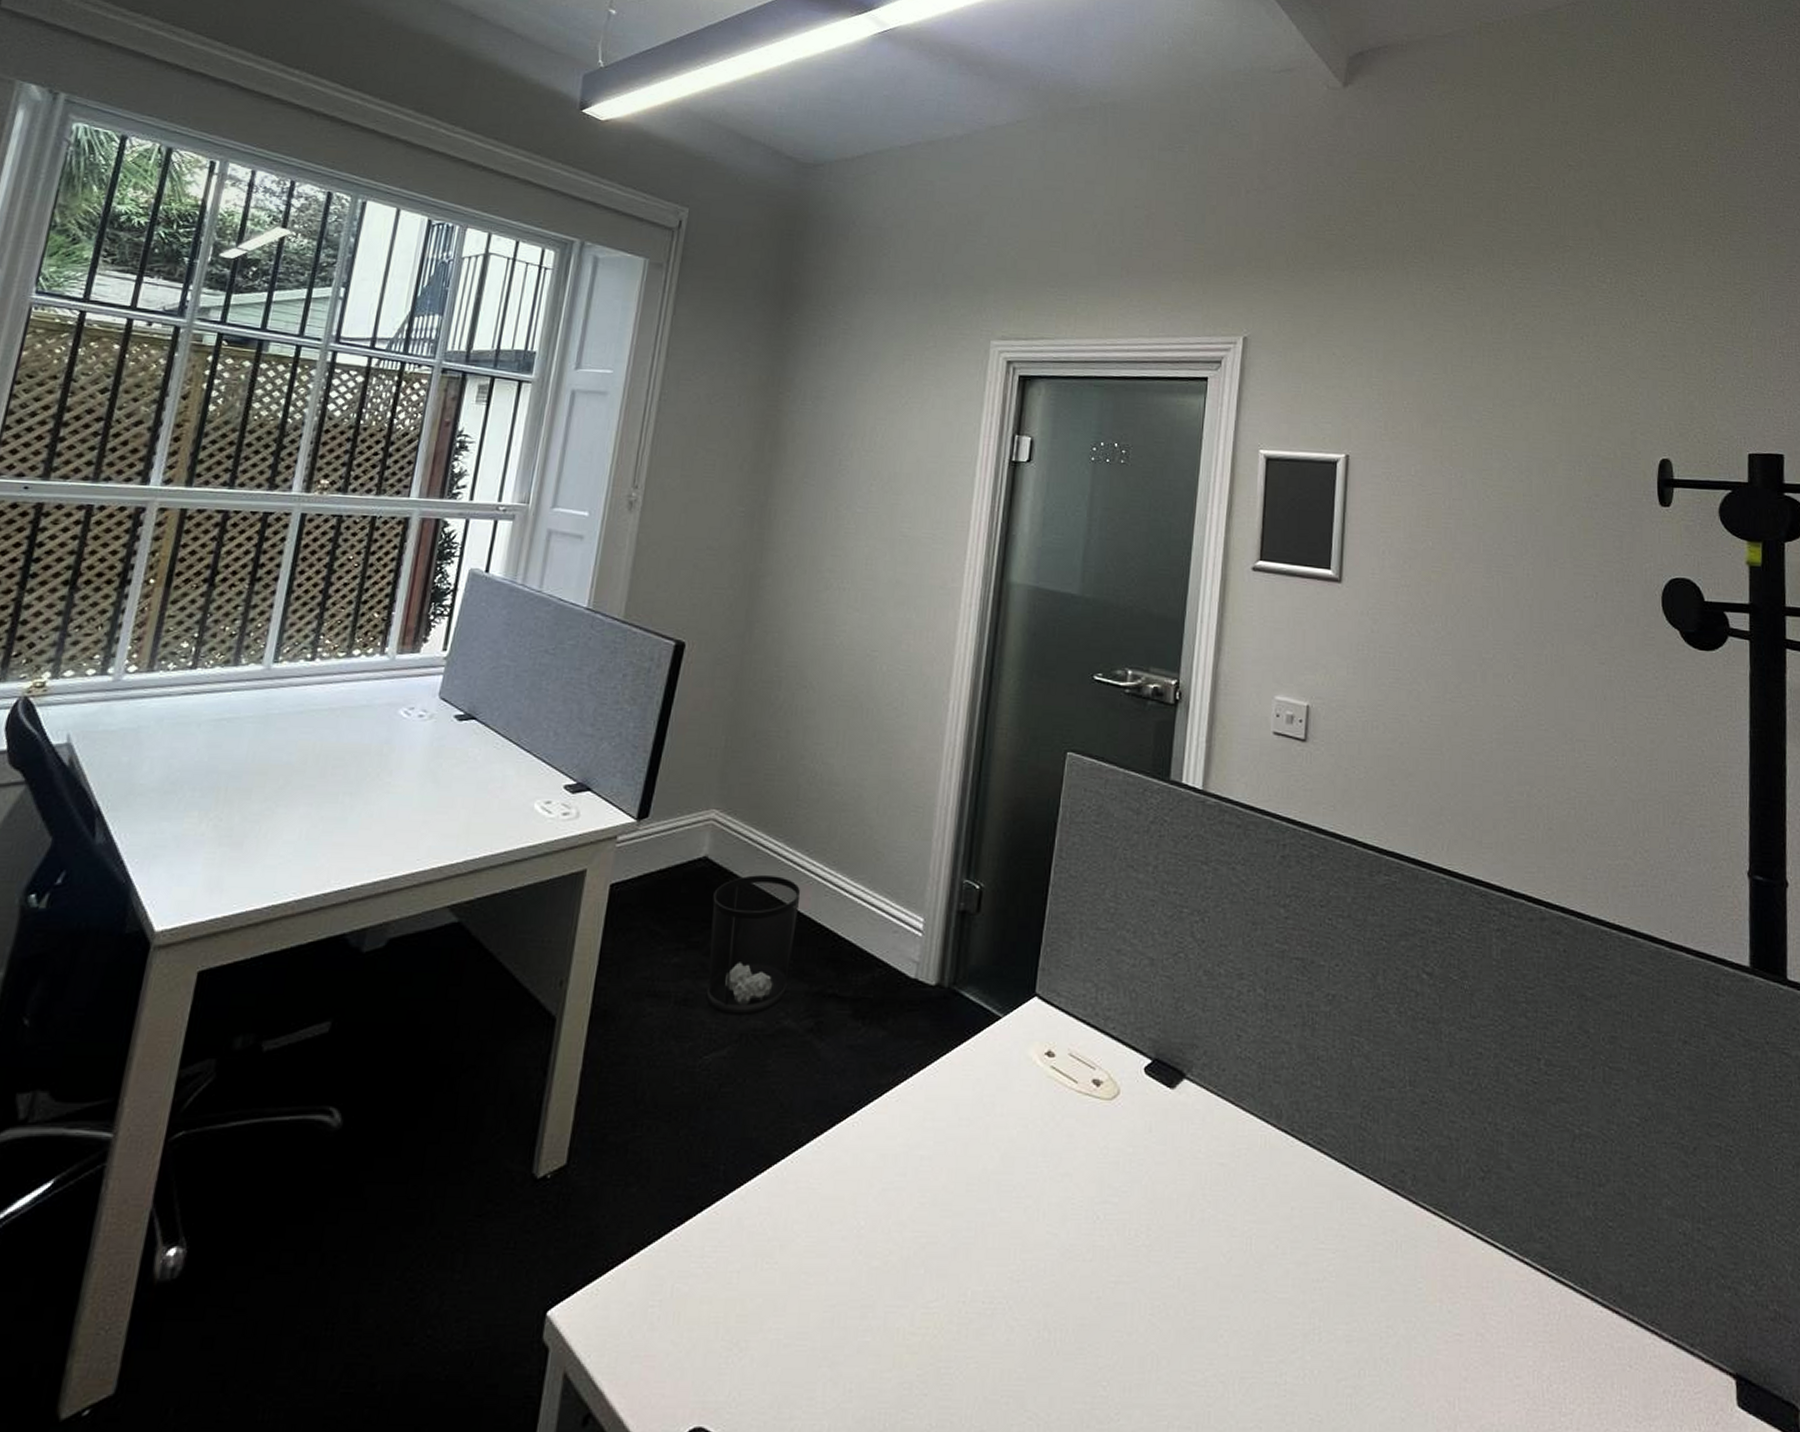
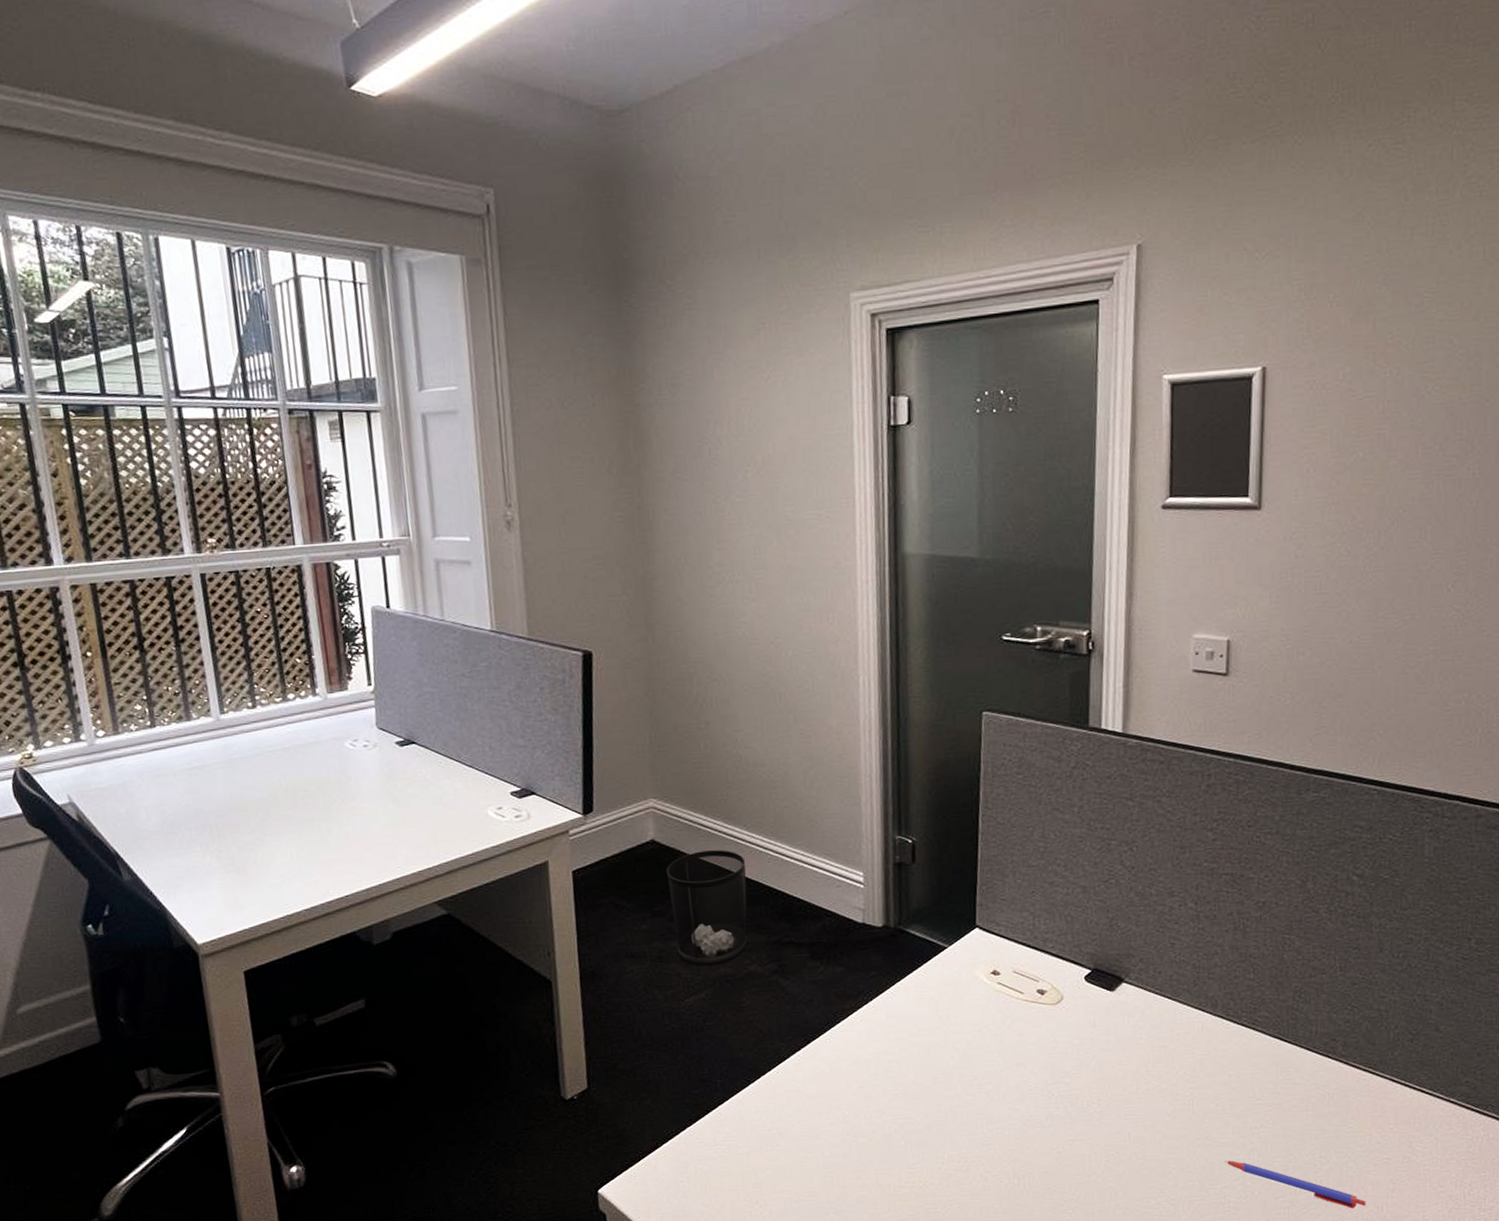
pen: none [1282,1324,1436,1402] -> present [1225,1160,1366,1209]

